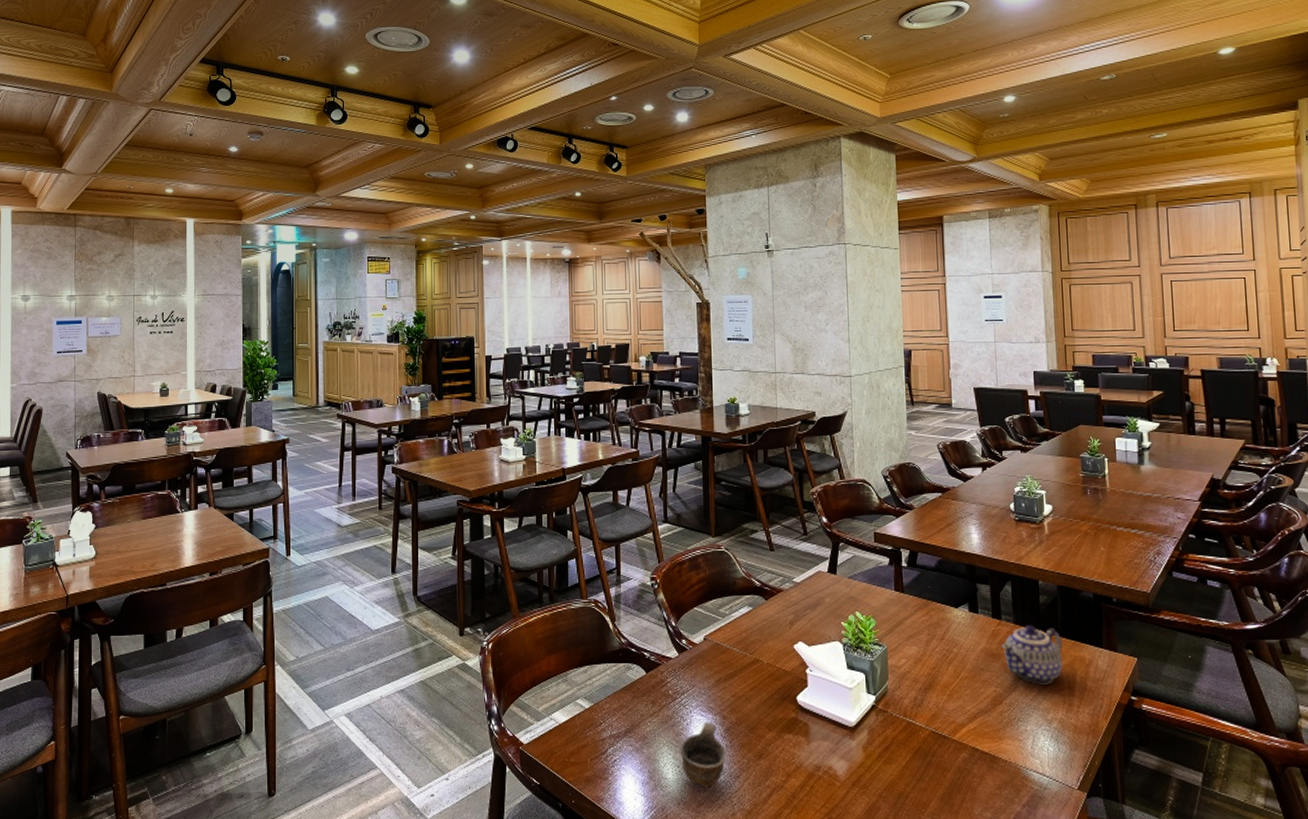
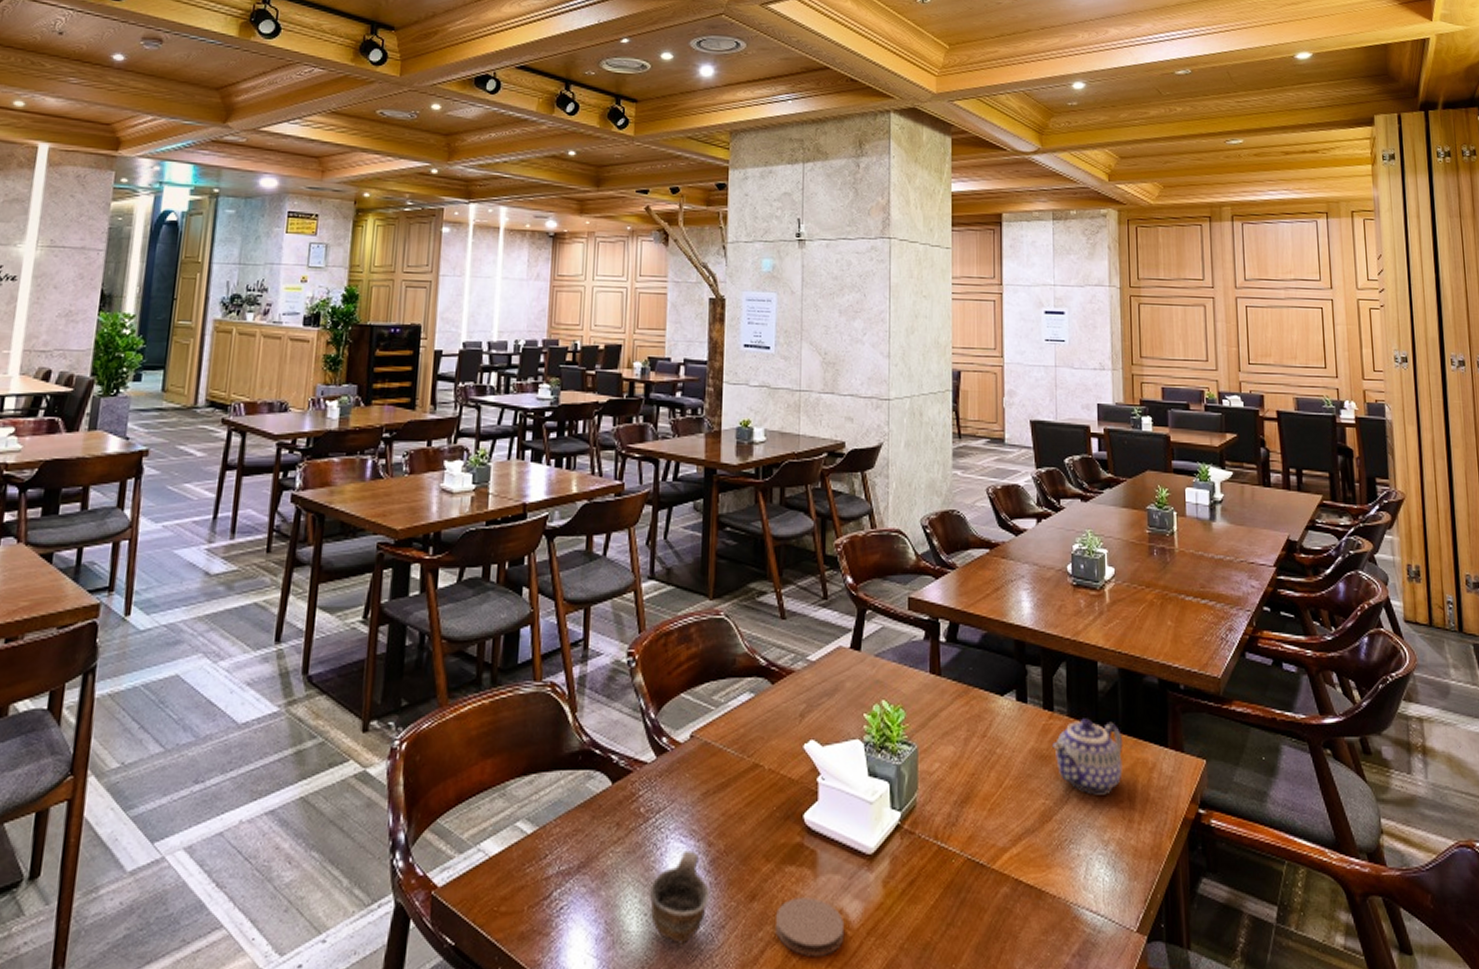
coaster: none [779,757,834,800] -> present [776,897,845,956]

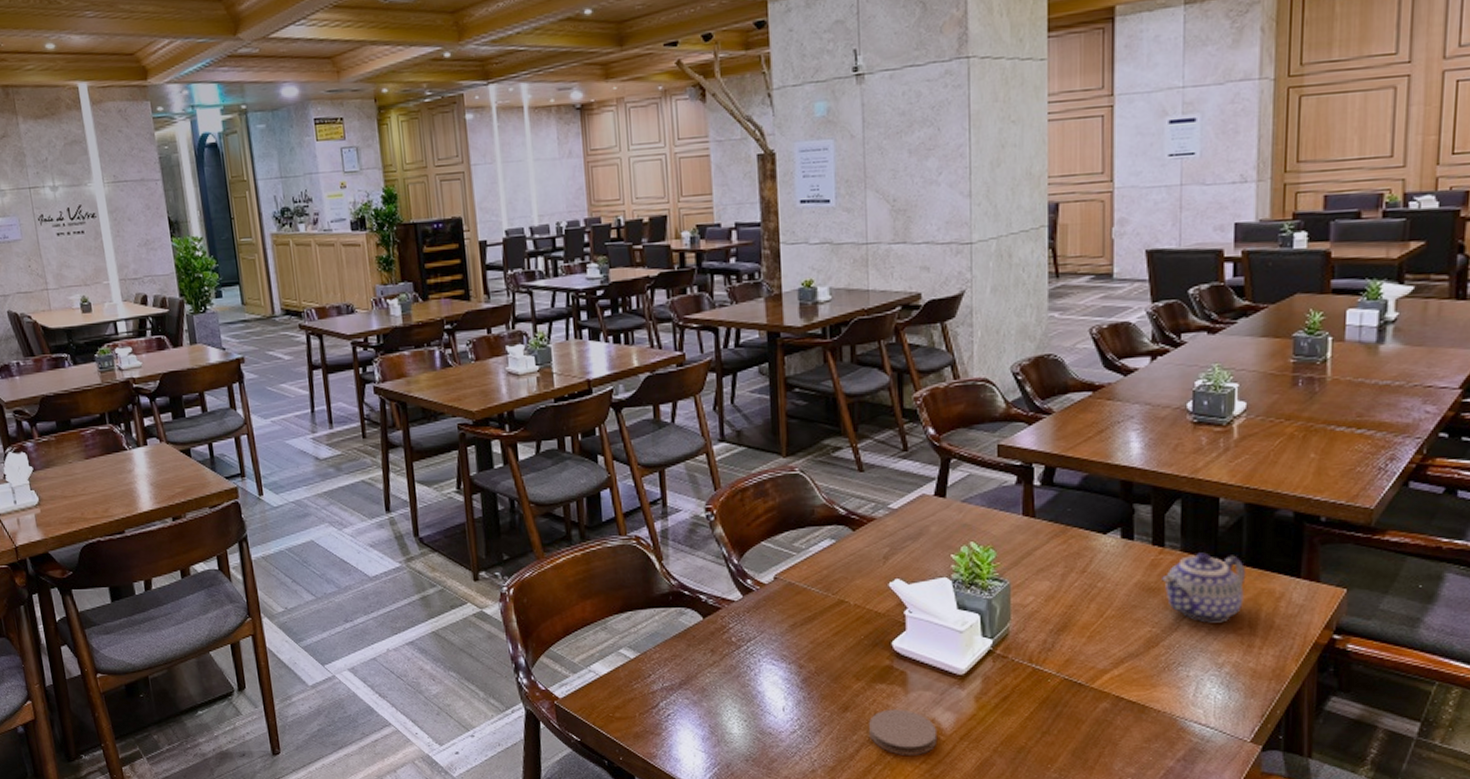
cup: present [649,850,711,945] -> none [746,671,805,744]

